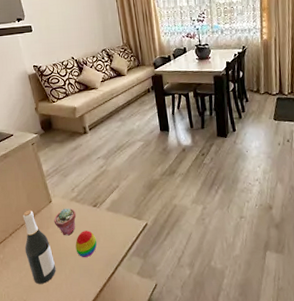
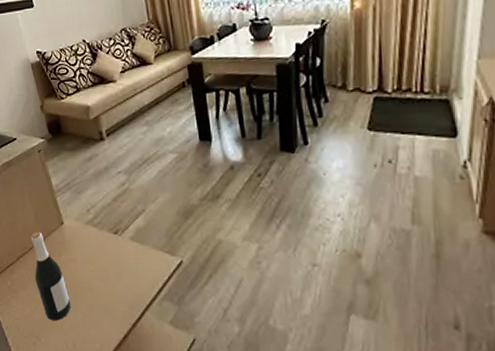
potted succulent: present [54,208,77,236] -> none [67,232,94,267]
decorative egg: present [75,231,97,258] -> none [93,262,119,296]

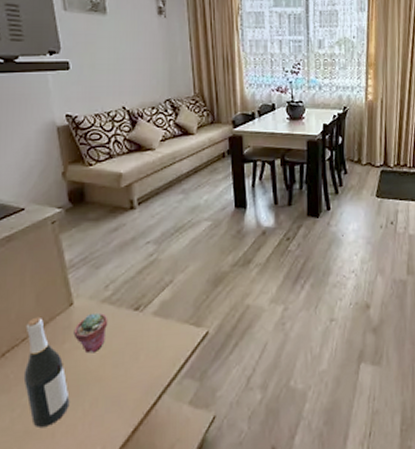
potted succulent: none [67,232,94,267] -> present [73,312,108,353]

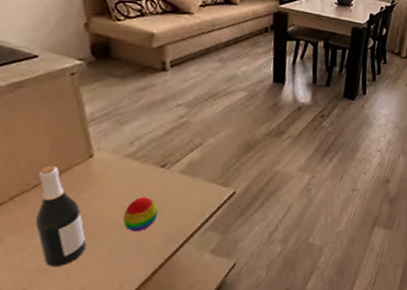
potted succulent: present [73,312,108,353] -> none [93,166,132,203]
decorative egg: none [102,344,134,385] -> present [123,197,158,232]

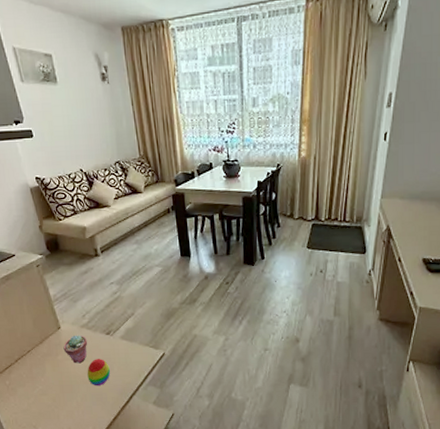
wine bottle: present [35,165,87,268] -> none [29,336,67,412]
potted succulent: none [93,166,132,203] -> present [63,335,88,364]

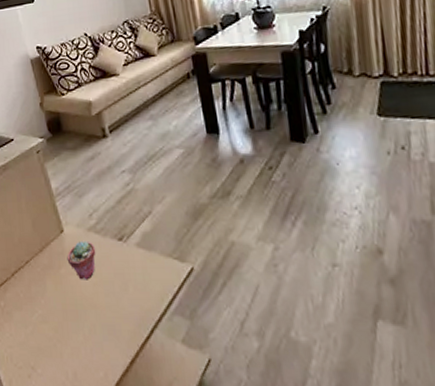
decorative egg: present [87,359,110,386] -> none [95,274,124,313]

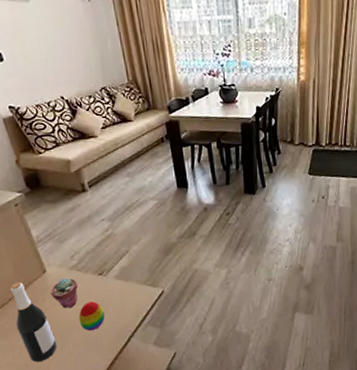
wine bottle: none [27,241,72,347] -> present [10,281,57,363]
decorative egg: none [95,274,124,313] -> present [78,301,105,331]

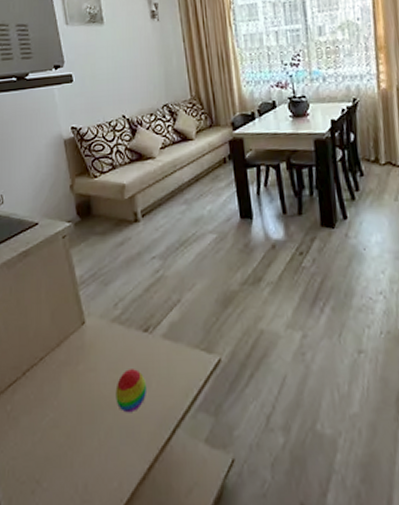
wine bottle: present [10,281,57,363] -> none [42,335,86,456]
potted succulent: present [50,277,79,309] -> none [86,332,119,377]

